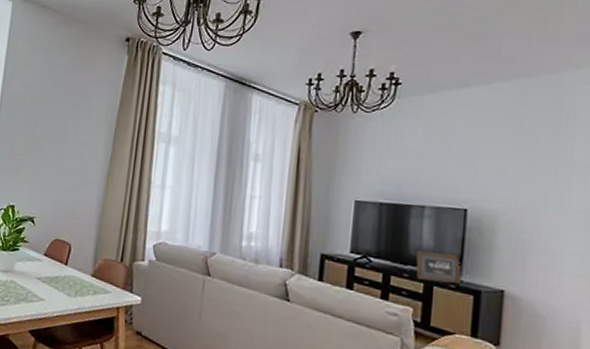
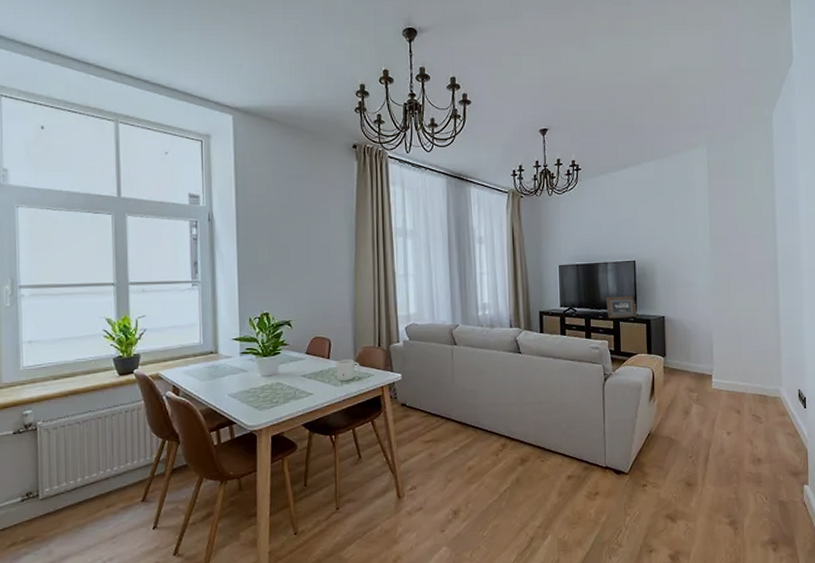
mug: none [71,268,98,294] -> present [336,359,360,381]

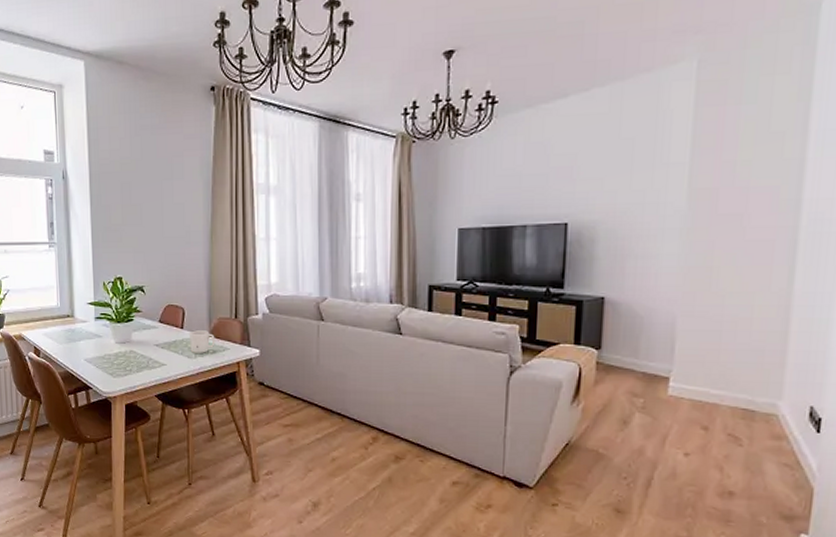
picture frame: present [606,296,638,319] -> none [520,270,565,297]

